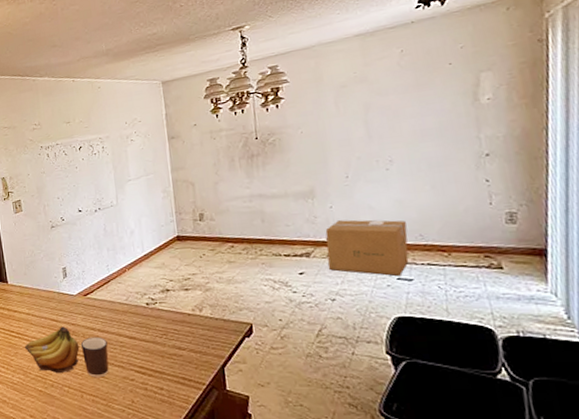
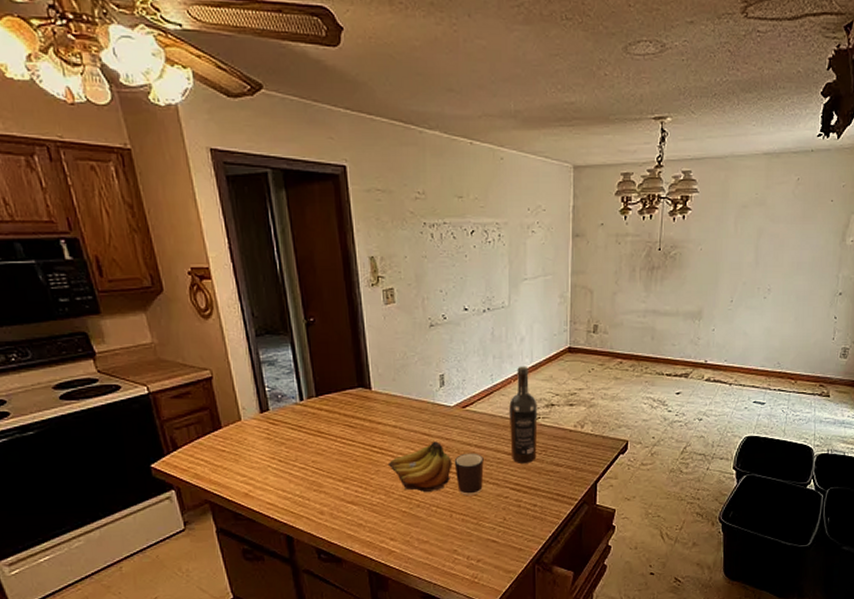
wine bottle: none [126,255,158,347] -> present [509,366,538,463]
box: present [325,220,409,277] -> none [701,344,769,400]

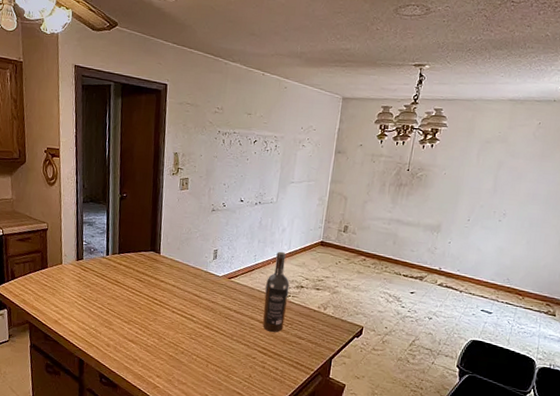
fruit: present [387,441,453,492] -> none [163,302,215,343]
mug: present [454,453,484,495] -> none [215,315,240,352]

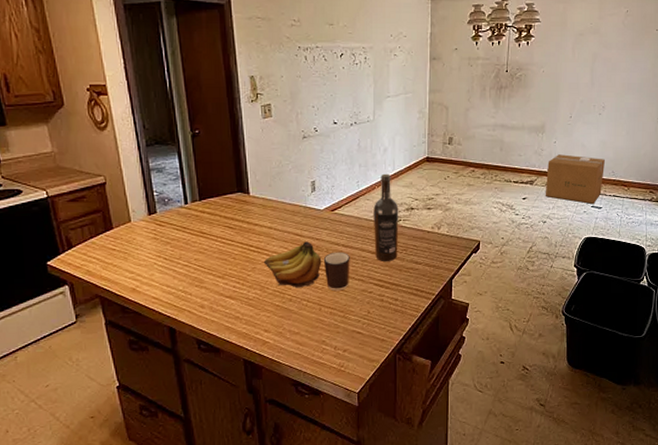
fruit: none [163,302,215,343] -> present [263,241,322,287]
mug: none [215,315,240,352] -> present [323,251,350,291]
box: none [433,255,500,309] -> present [545,154,605,205]

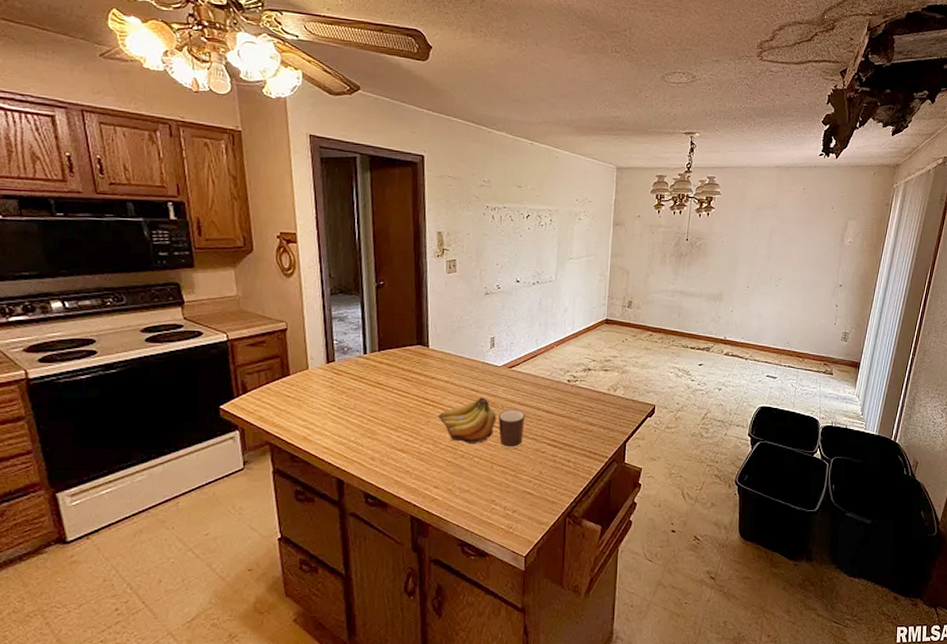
wine bottle: present [373,173,399,261] -> none [549,333,576,421]
box: present [545,154,605,205] -> none [721,323,780,374]

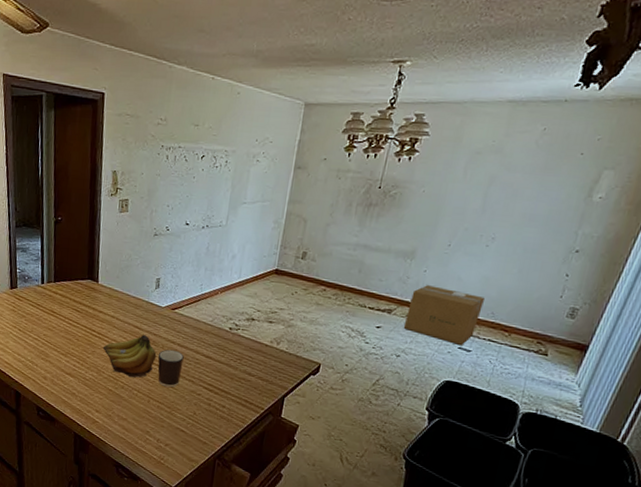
box: none [721,323,780,374] -> present [403,285,485,346]

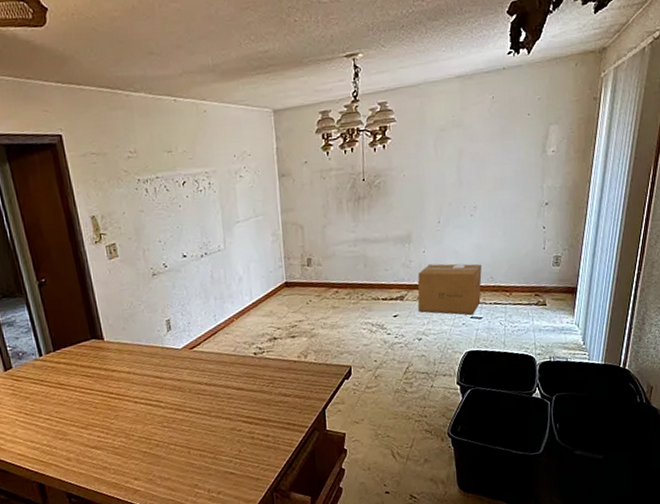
fruit: present [102,335,157,378] -> none [125,383,186,432]
mug: present [158,349,184,388] -> none [187,390,217,432]

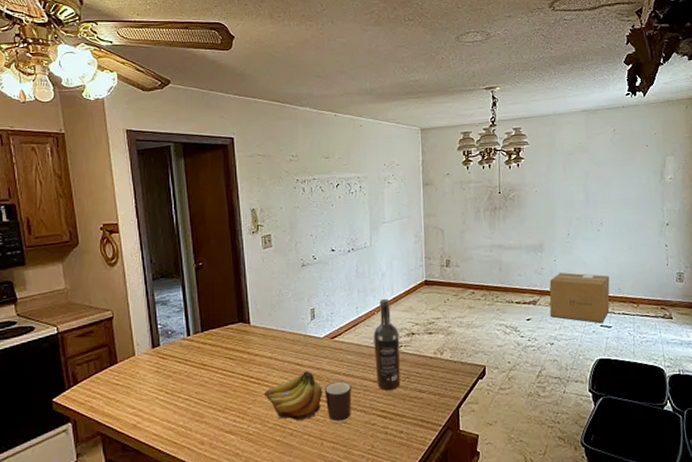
fruit: none [125,383,186,432] -> present [263,371,323,420]
mug: none [187,390,217,432] -> present [324,381,352,423]
wine bottle: none [234,304,265,397] -> present [373,298,401,390]

